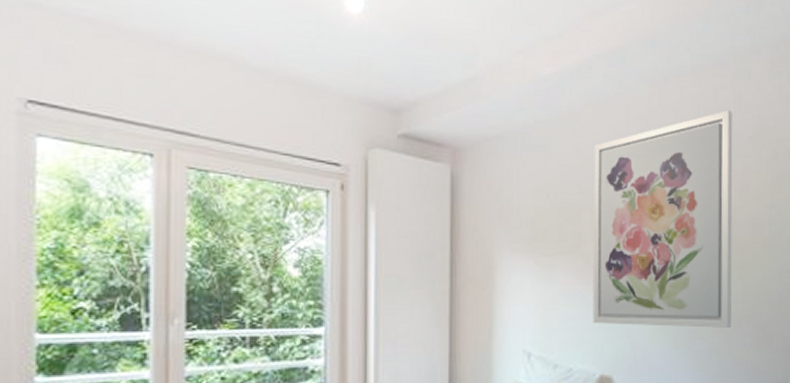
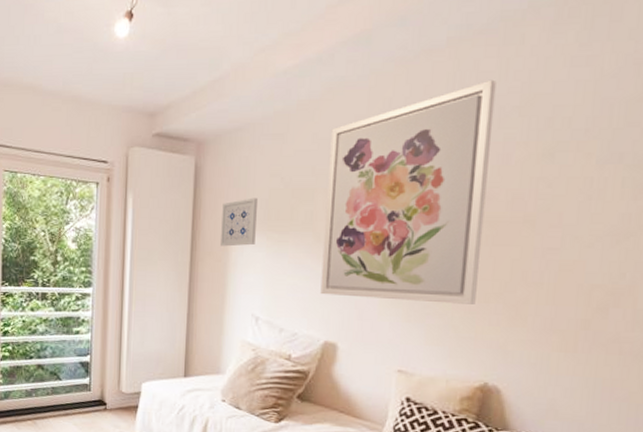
wall art: none [485,215,523,272] -> present [221,198,257,247]

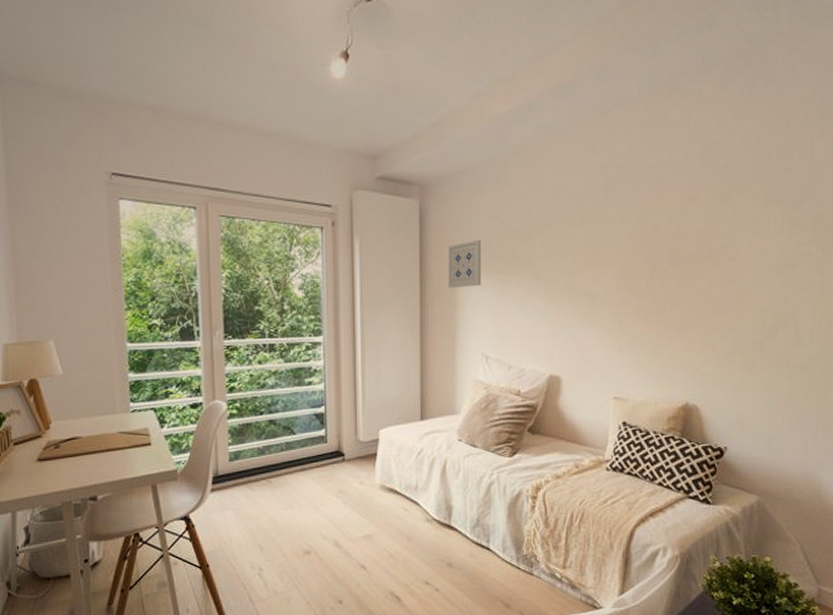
wall art: present [320,79,497,304] -> none [543,129,681,333]

